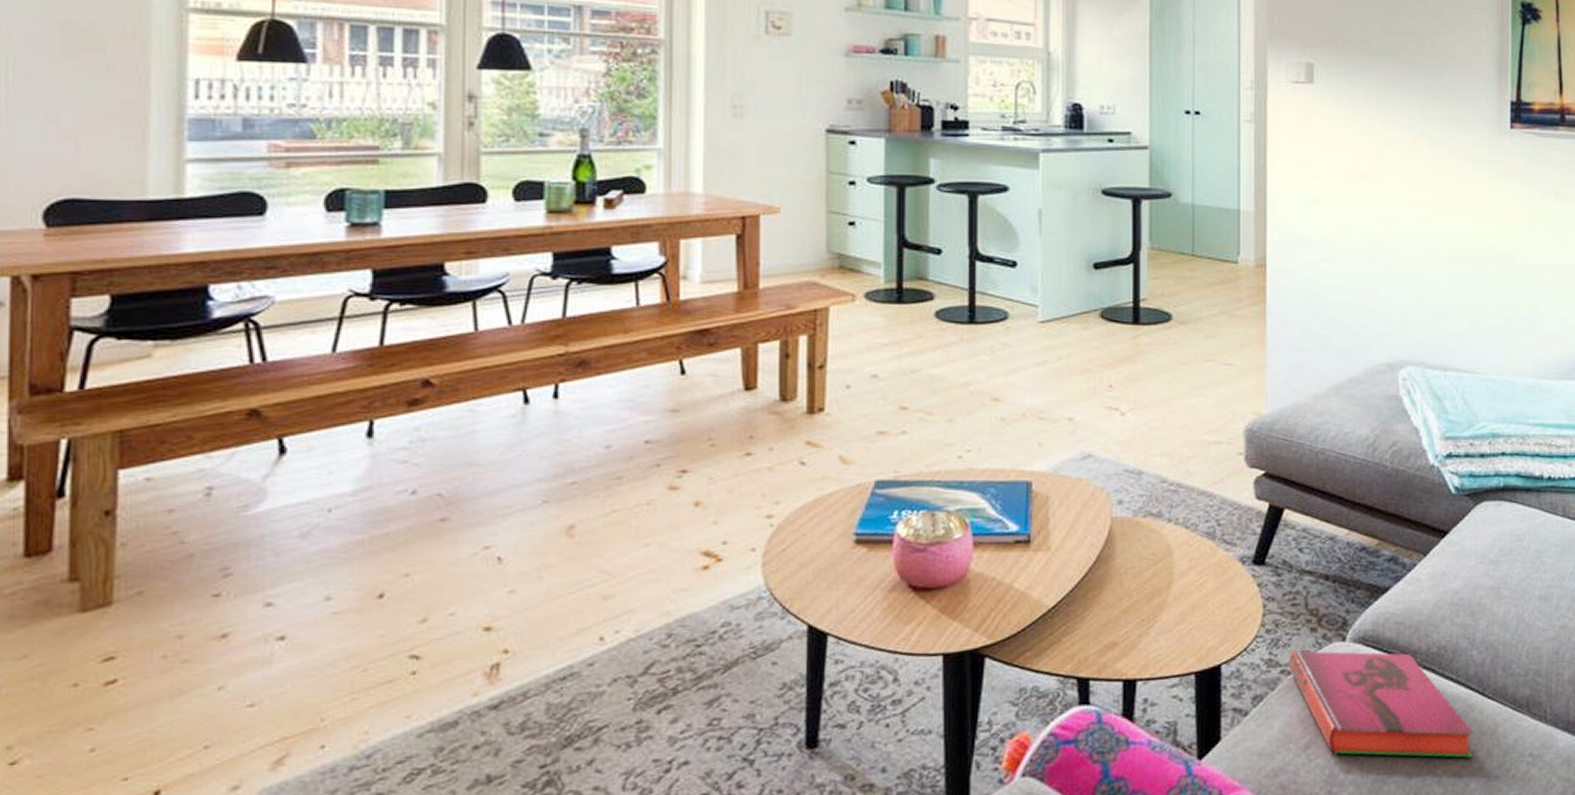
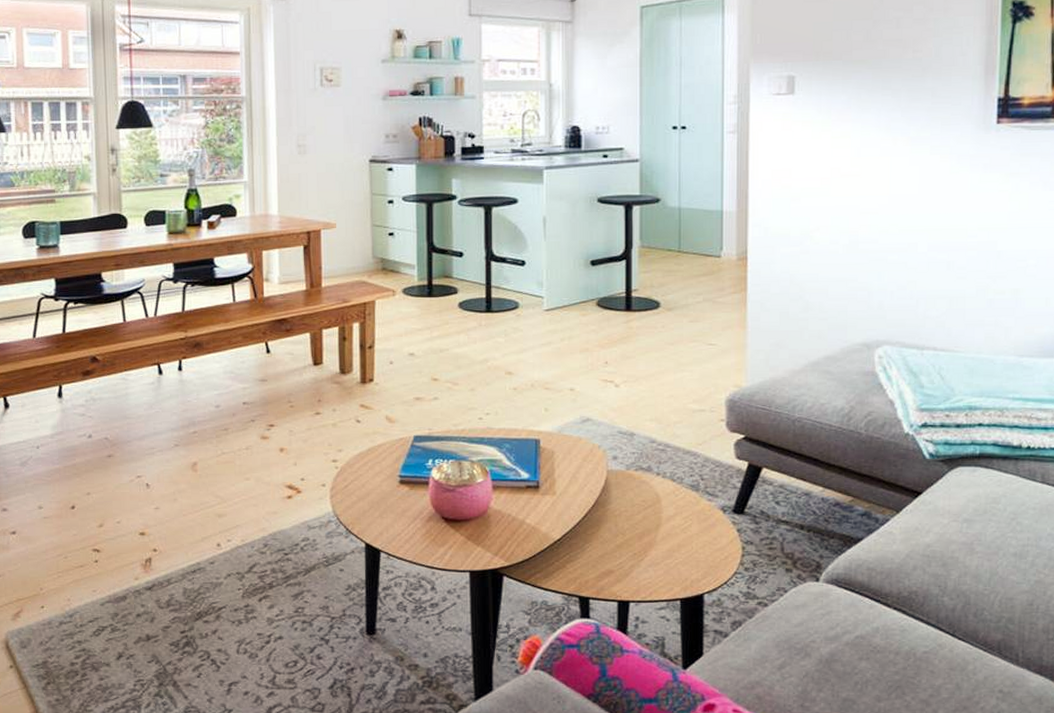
hardback book: present [1289,650,1474,758] -> none [765,586,943,688]

